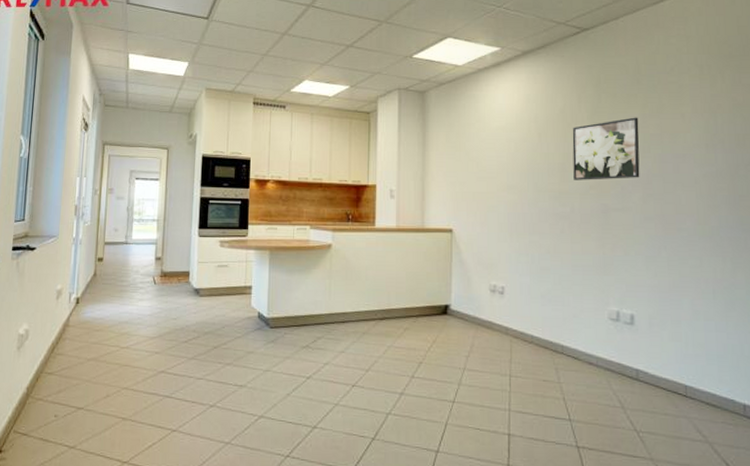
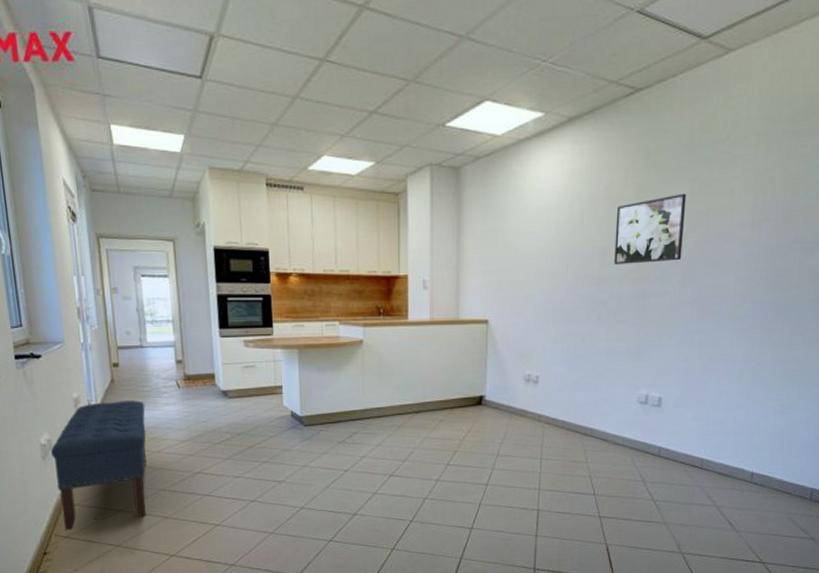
bench: none [25,294,121,428] -> present [51,400,147,531]

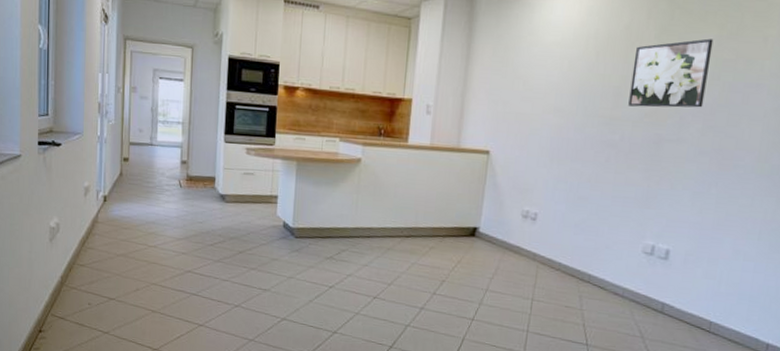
bench: present [51,400,147,531] -> none [58,193,148,312]

